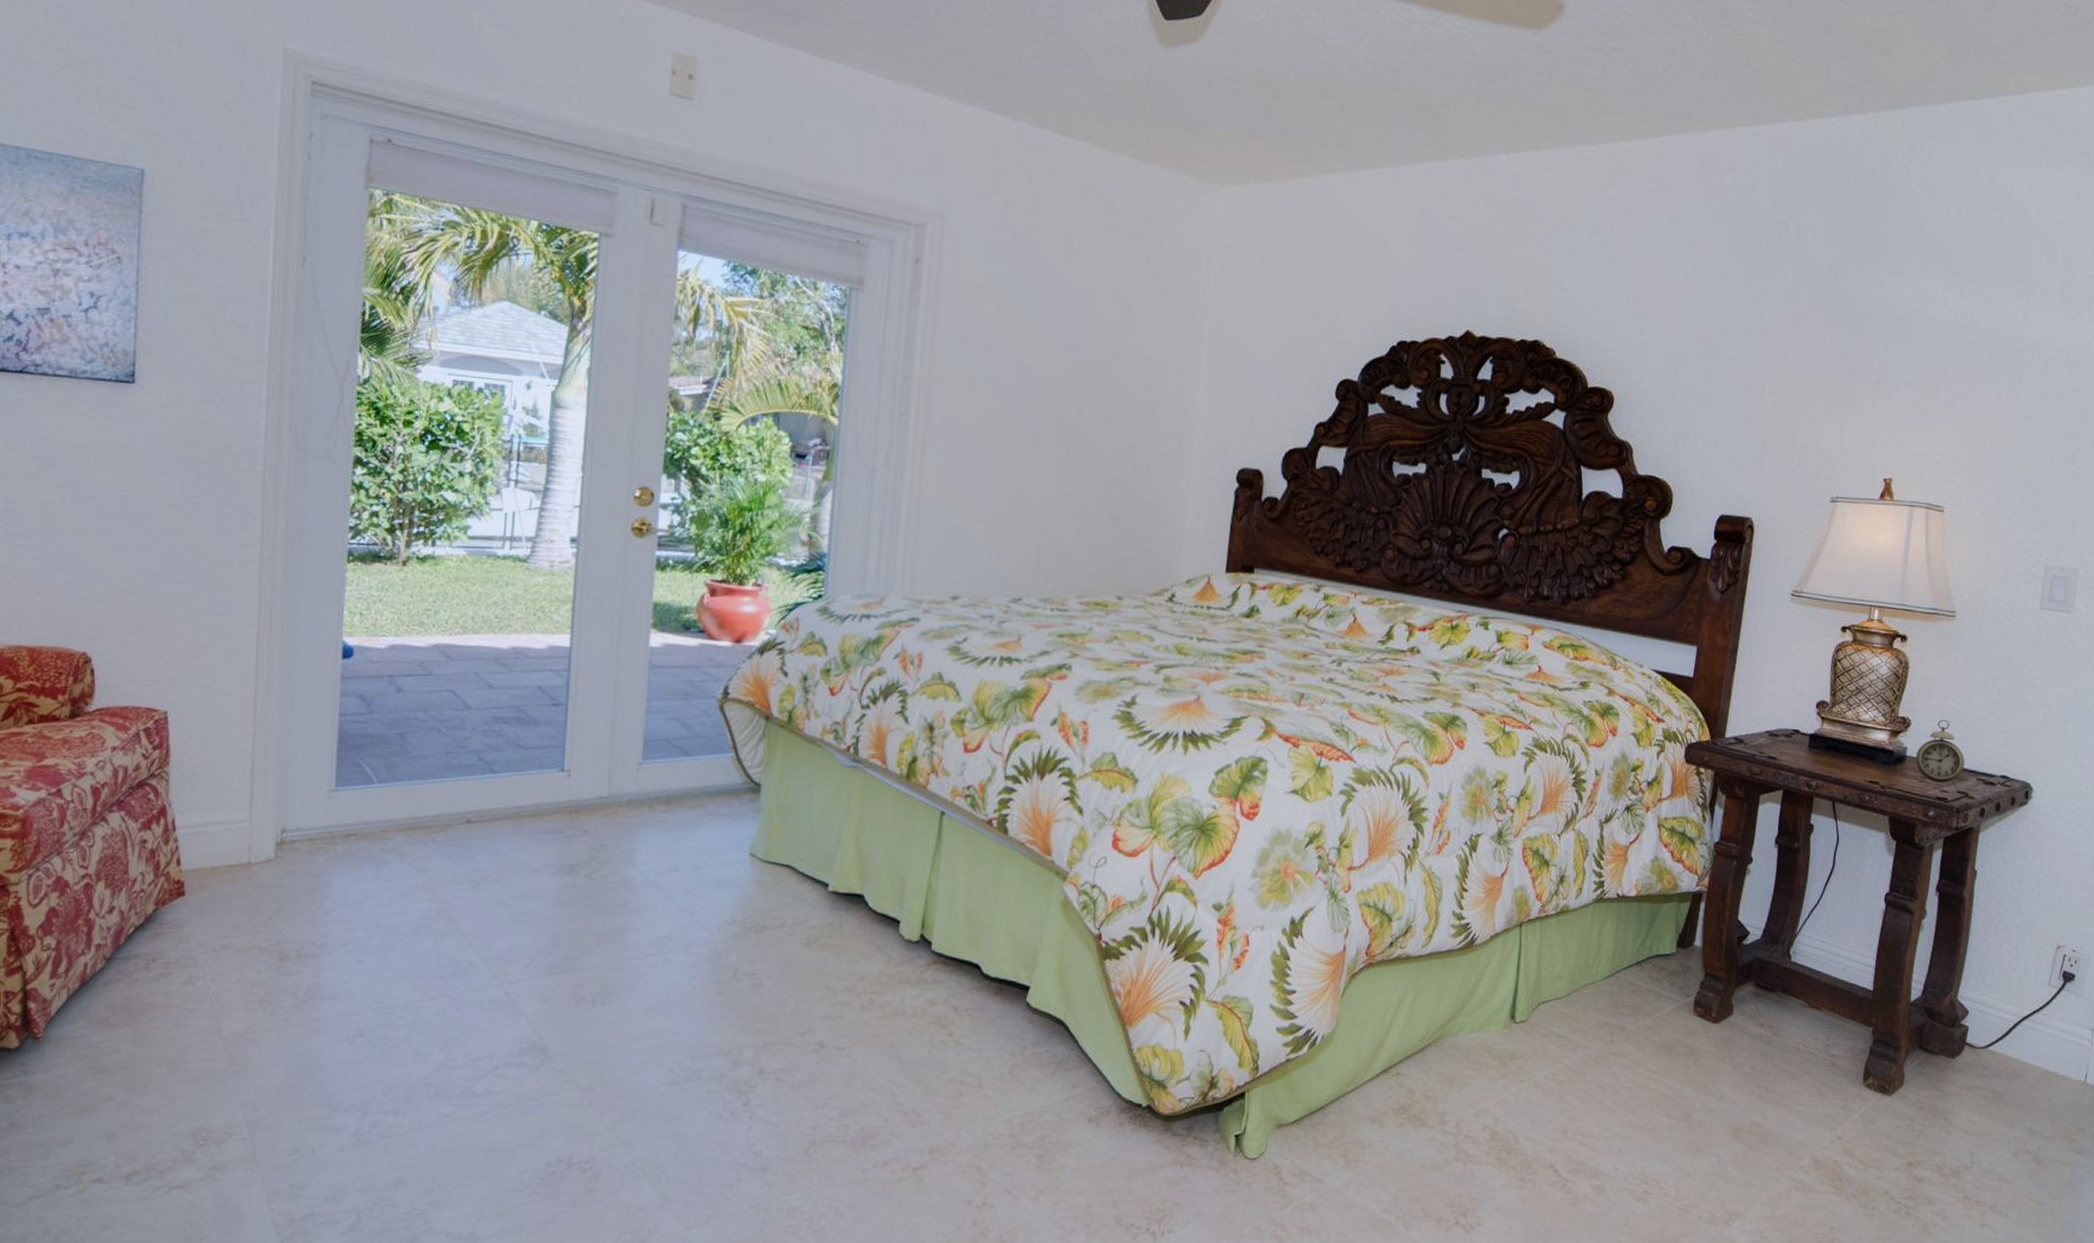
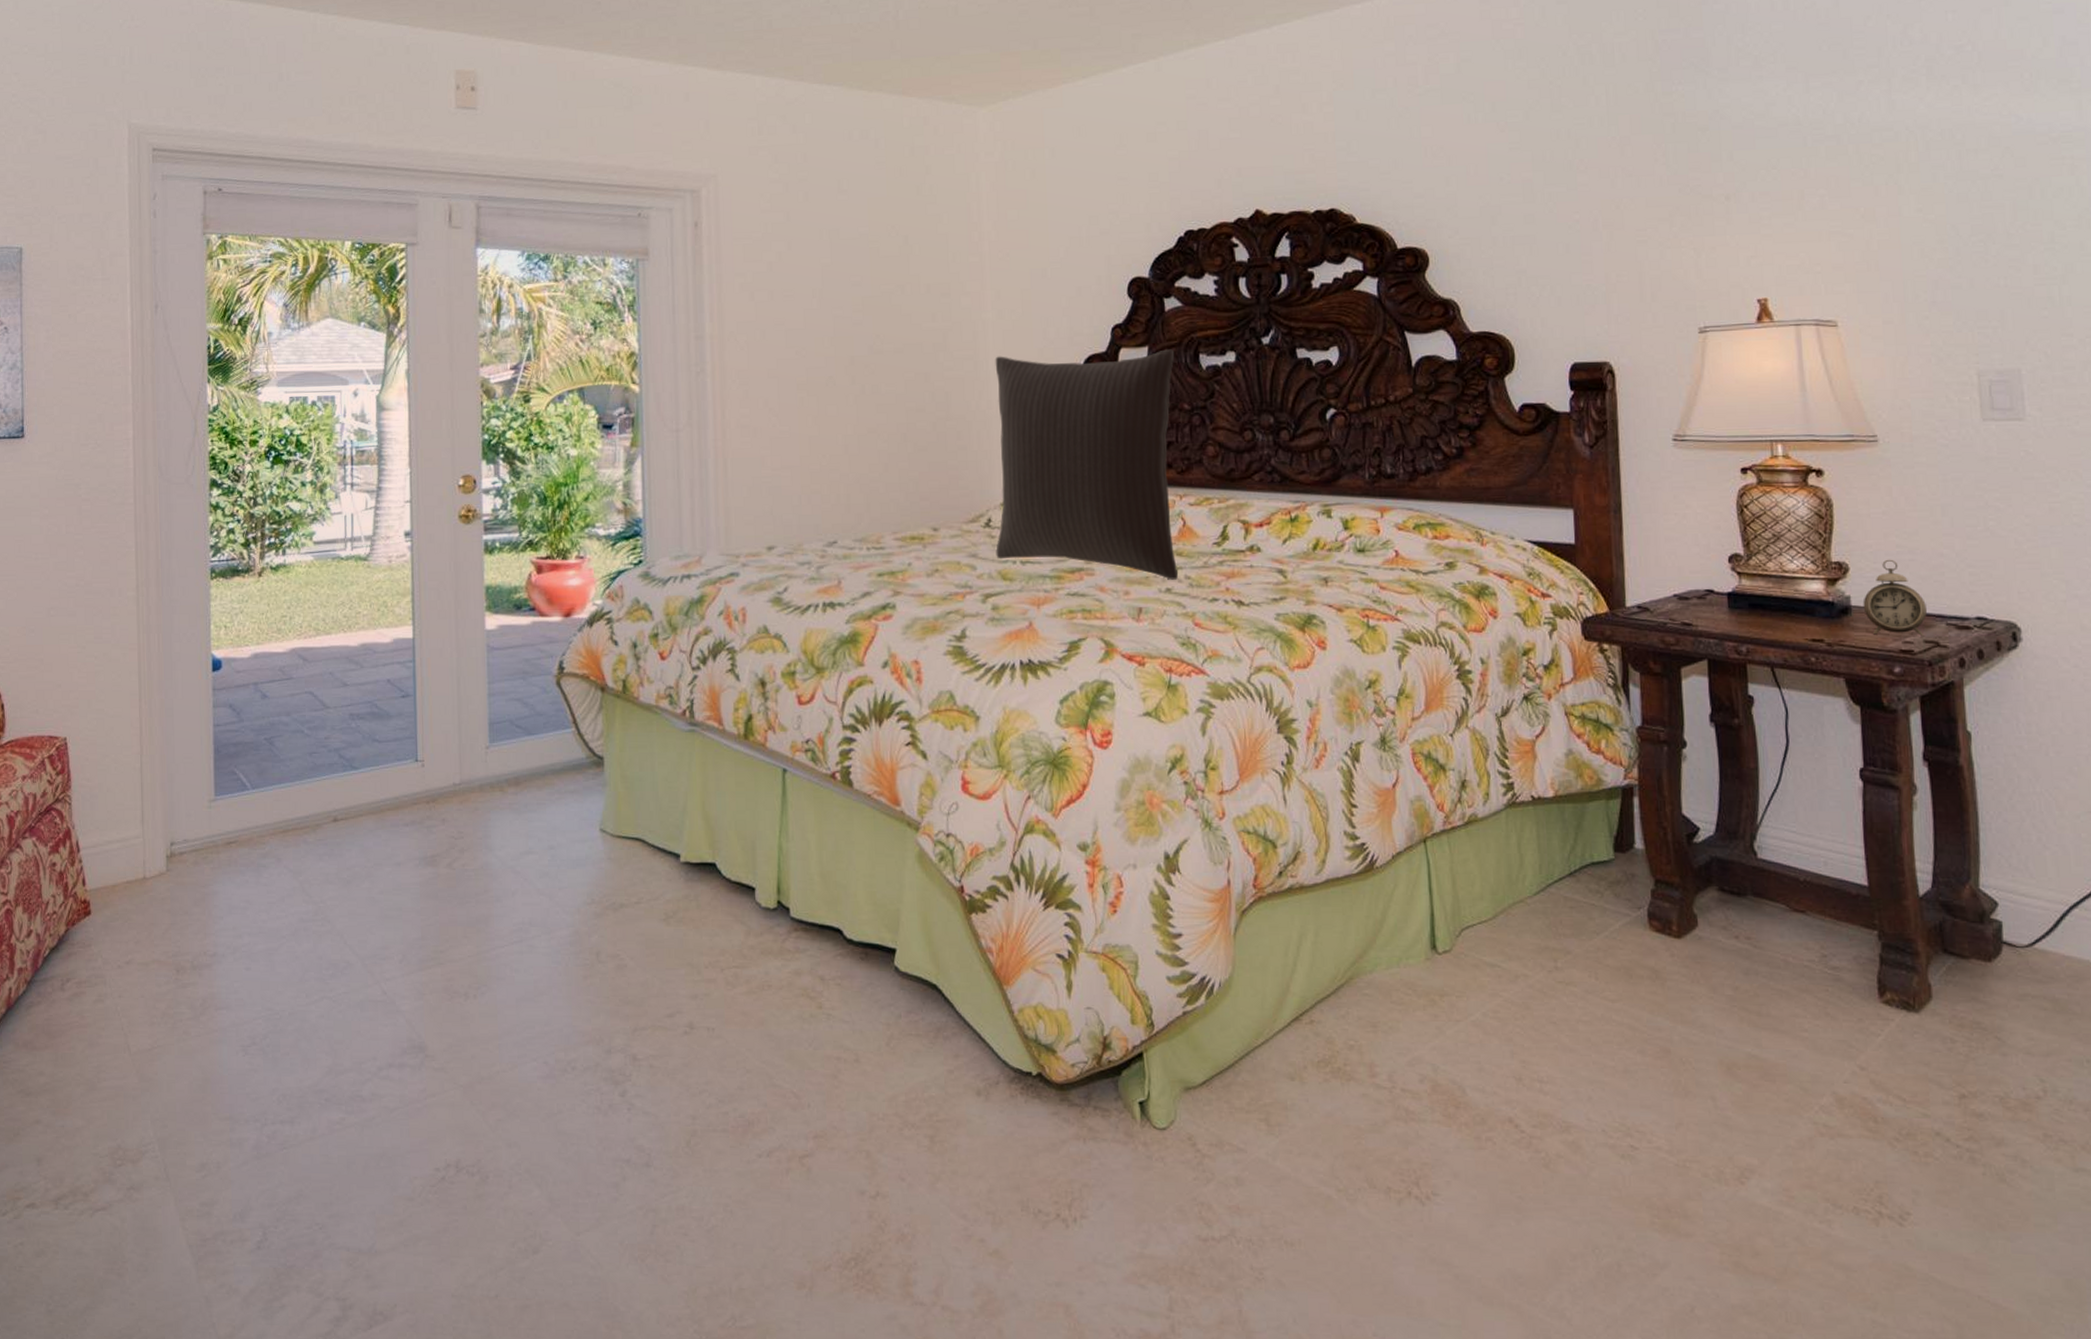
pillow: none [1174,437,1370,671] -> present [995,349,1178,580]

